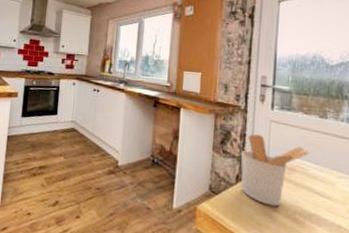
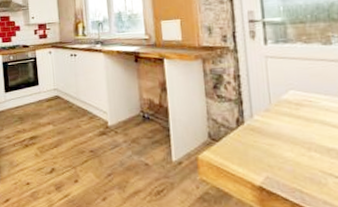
utensil holder: present [240,134,310,207] -> none [237,73,317,146]

